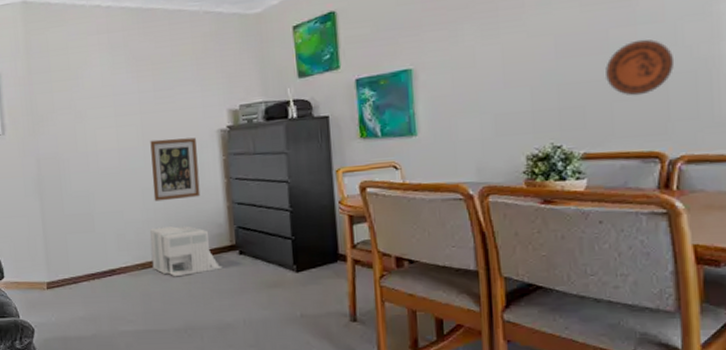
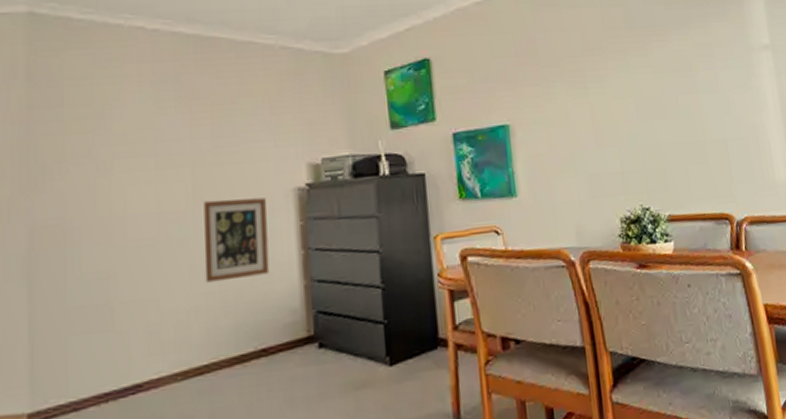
architectural model: present [150,226,223,277] -> none [196,313,297,387]
decorative plate: present [606,39,675,96] -> none [678,107,731,160]

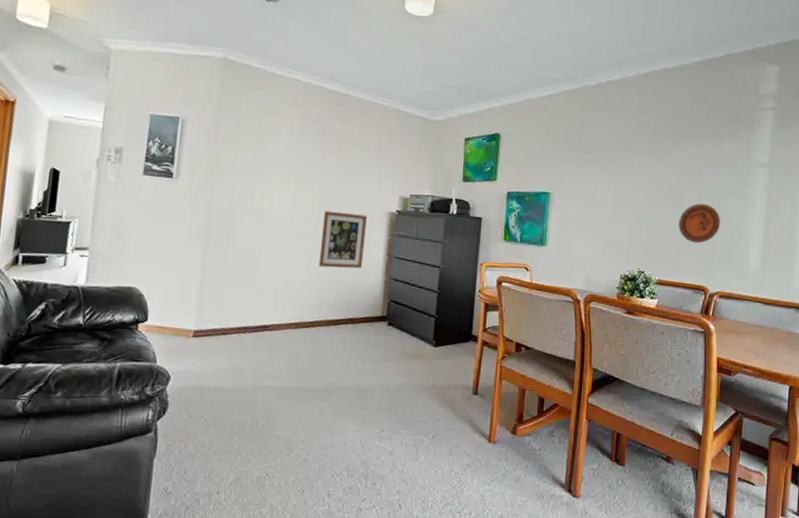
decorative plate: none [678,107,731,160] -> present [678,203,721,244]

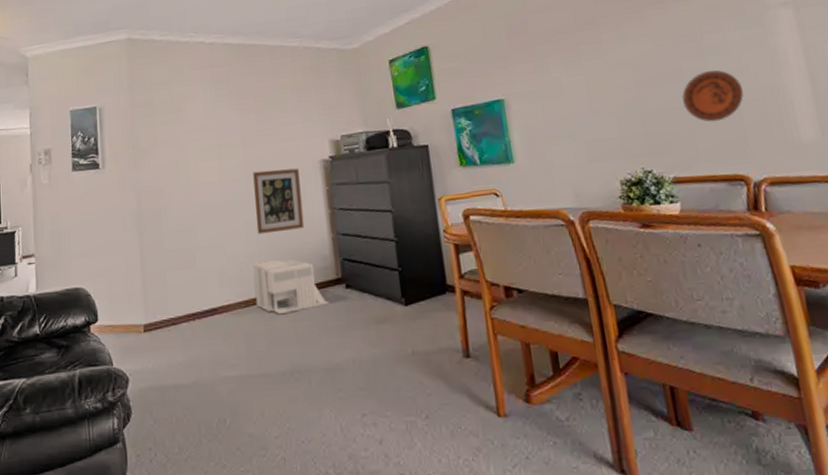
architectural model: none [305,291,371,340] -> present [253,259,329,315]

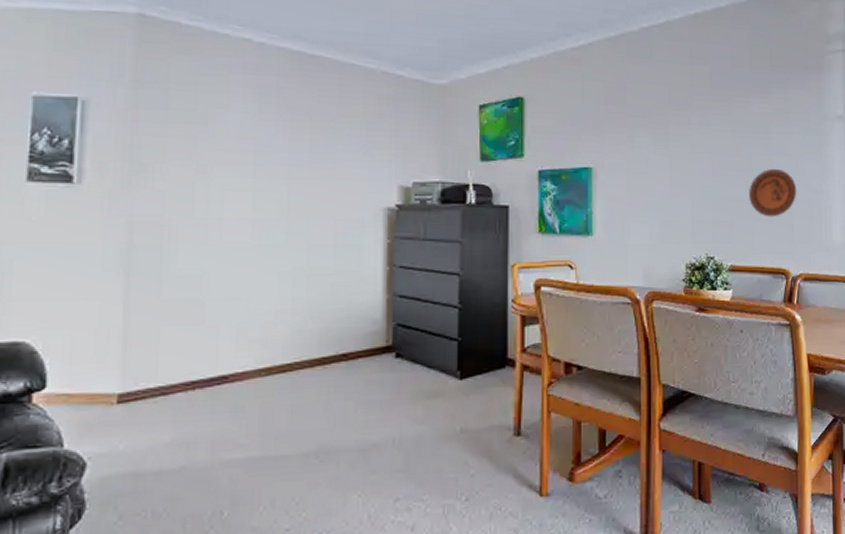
wall art: present [253,168,305,235] -> none [294,212,356,289]
architectural model: present [253,259,329,315] -> none [281,321,373,386]

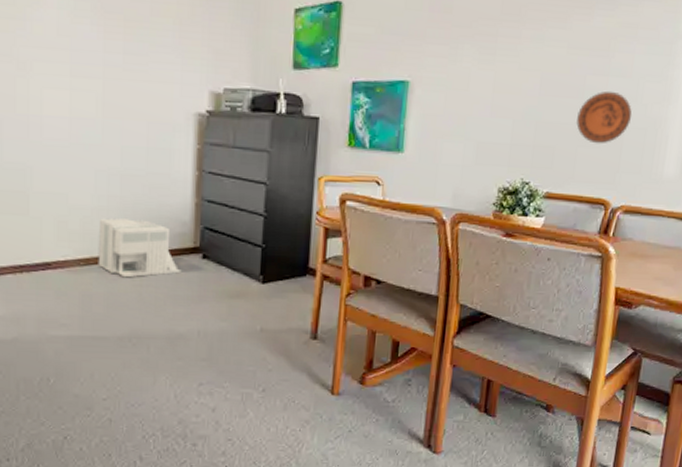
architectural model: none [281,321,373,386] -> present [98,218,182,278]

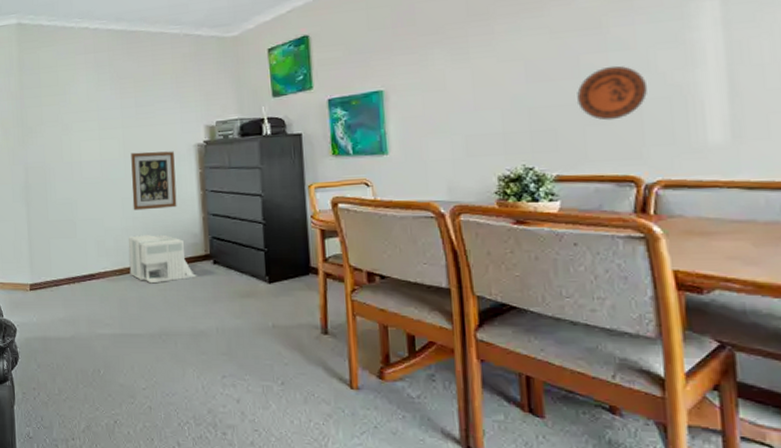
wall art: none [109,113,168,188] -> present [131,151,177,211]

